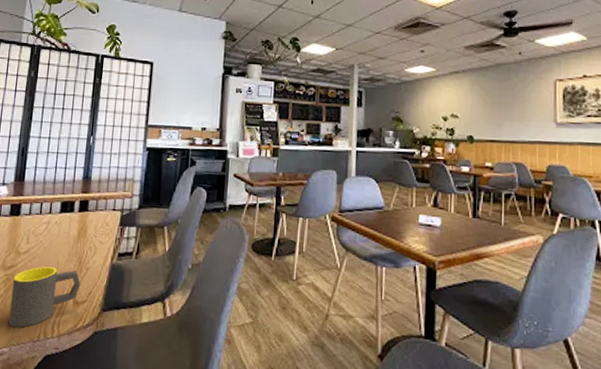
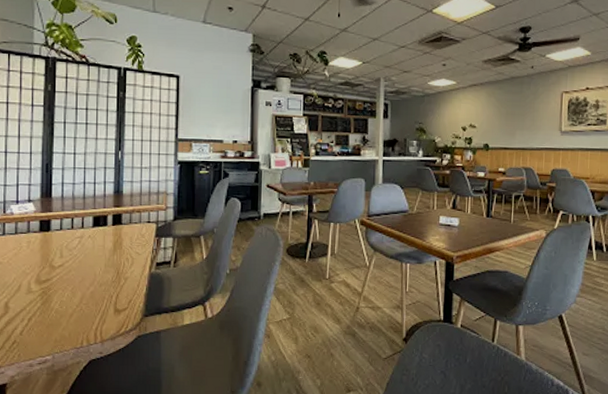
mug: present [8,266,81,328] -> none [49,279,121,337]

